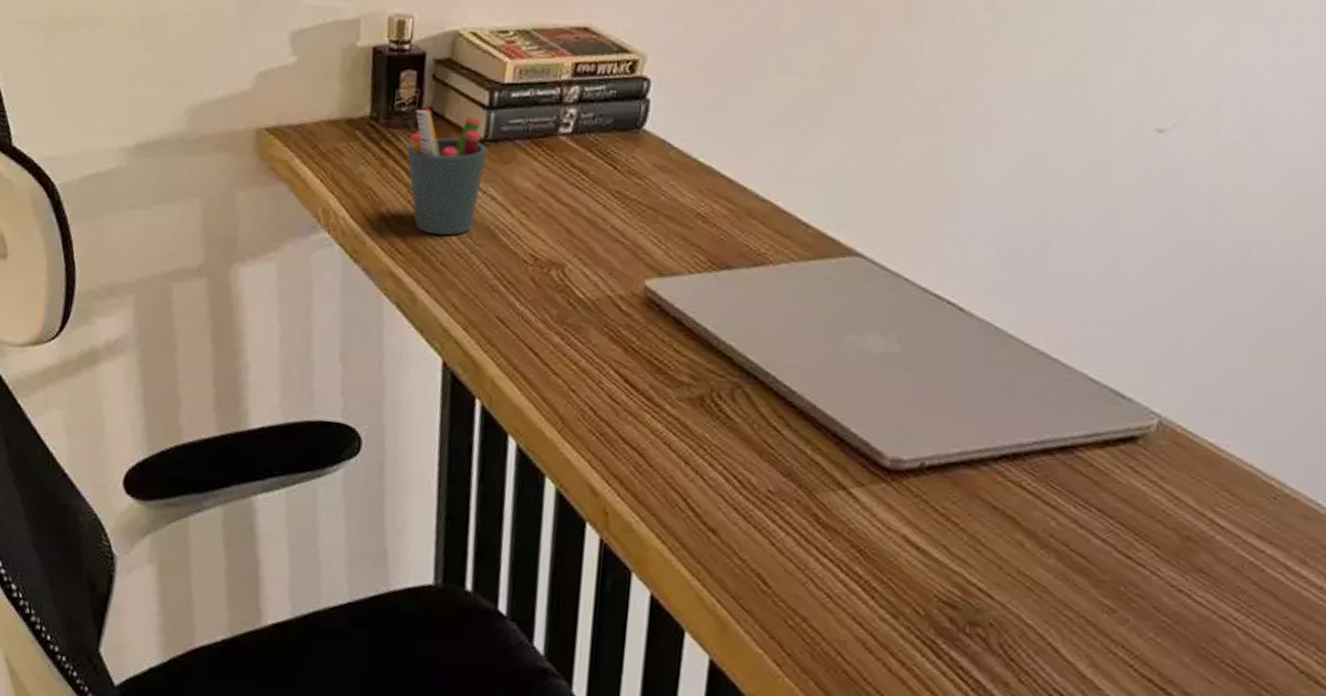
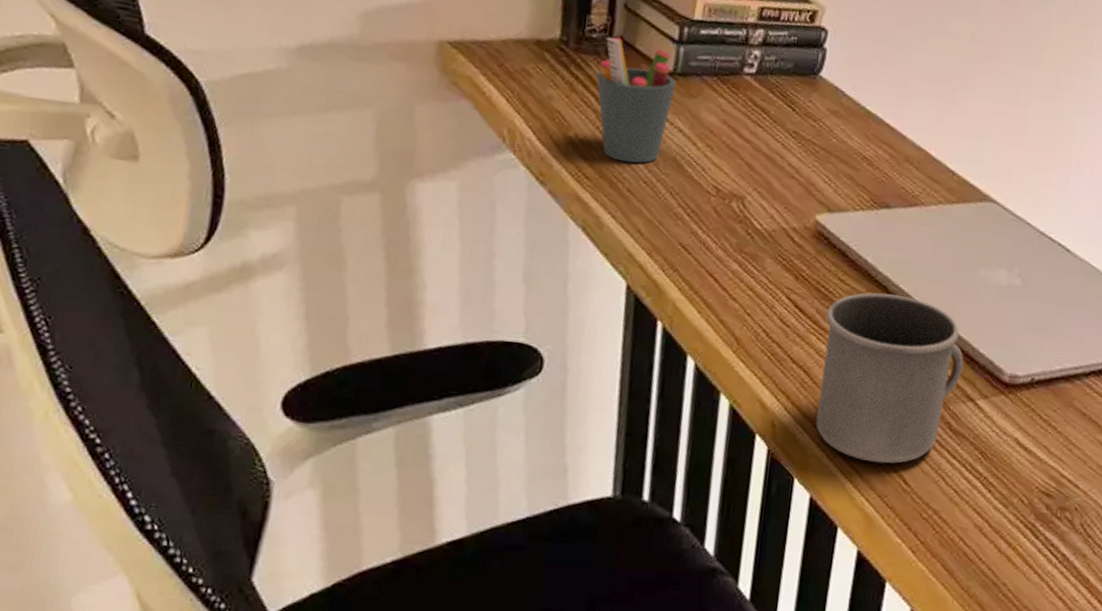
mug: none [654,364,832,560] -> present [816,292,964,464]

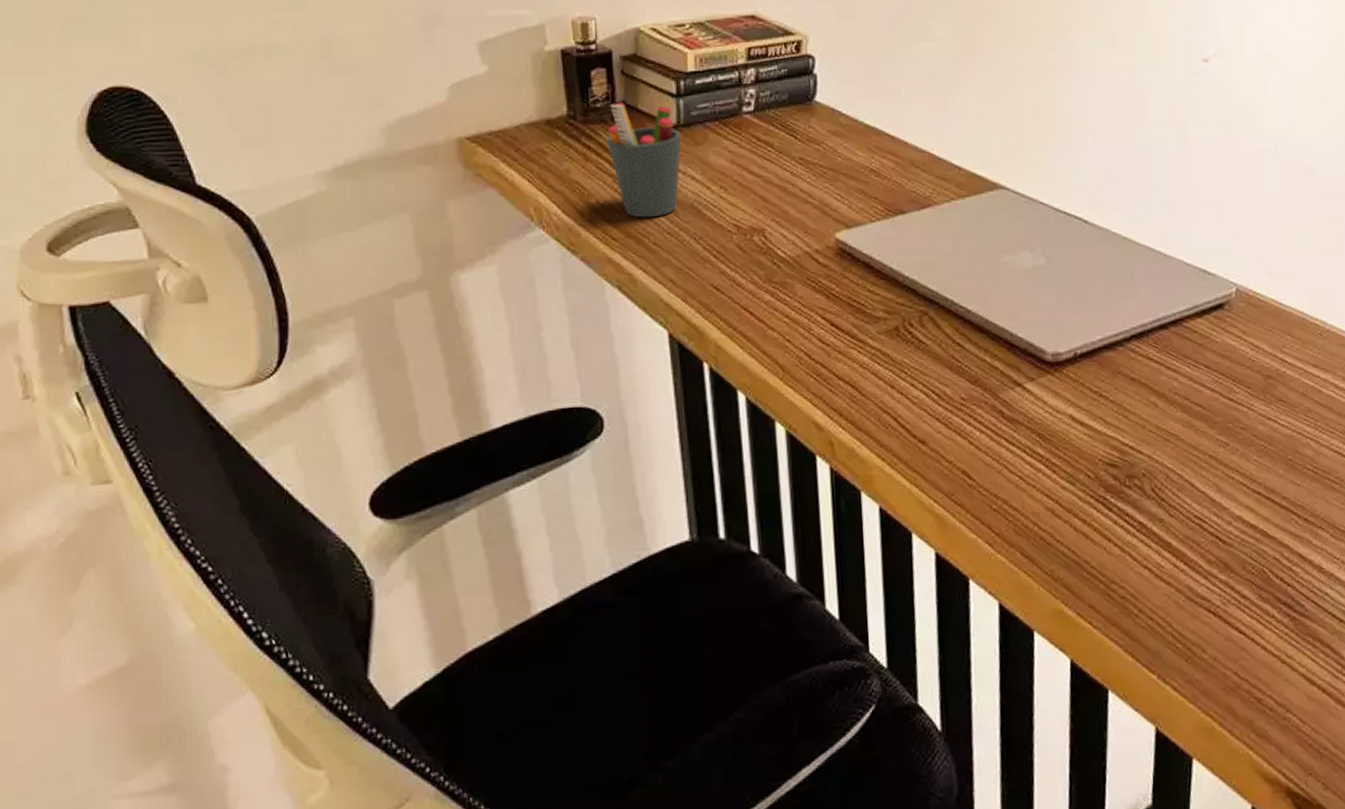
mug: present [816,292,964,464] -> none [862,295,1005,463]

